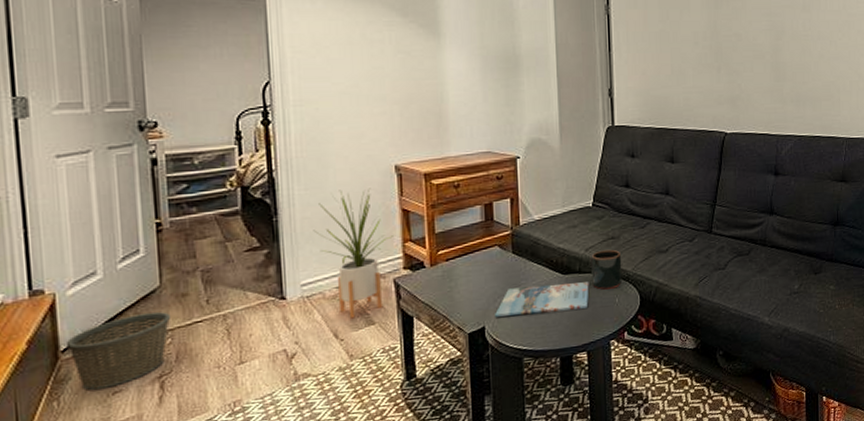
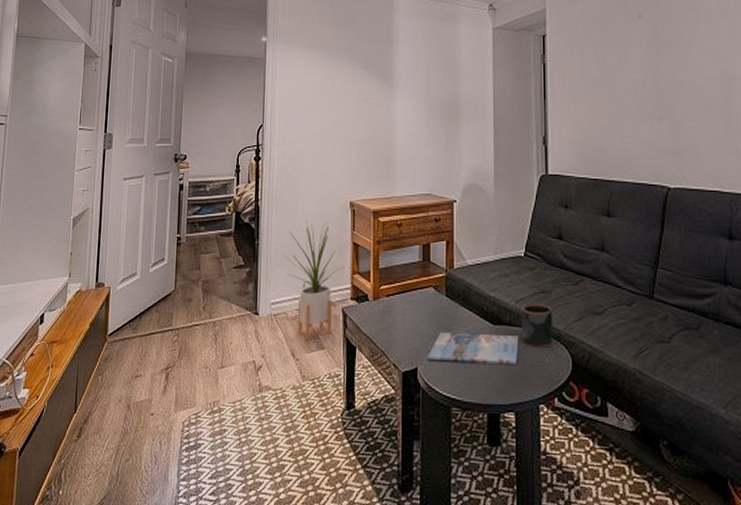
basket: present [65,312,172,391] -> none [112,312,179,371]

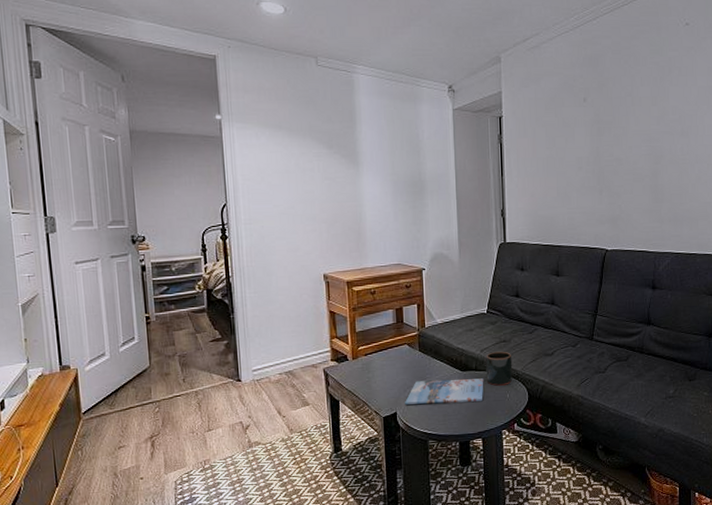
house plant: present [283,220,347,341] -> none [261,292,323,400]

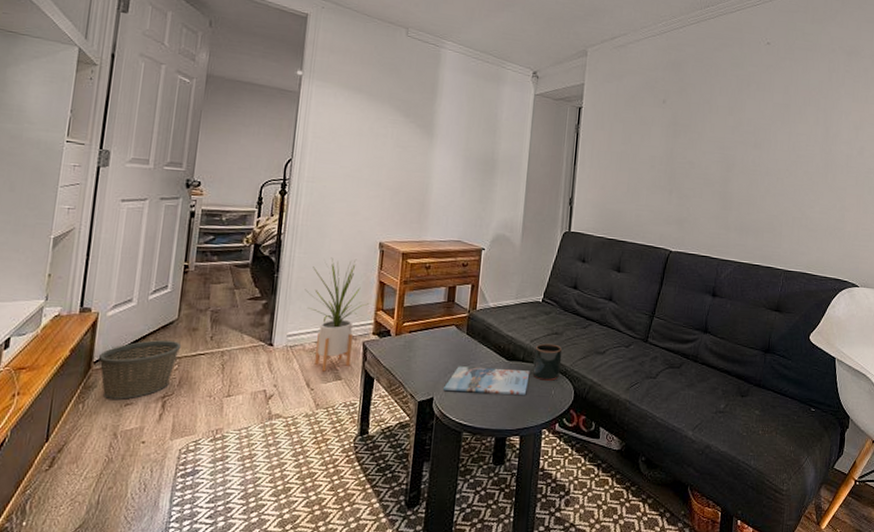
basket: none [85,387,158,444] -> present [98,340,182,400]
house plant: none [261,292,323,400] -> present [305,257,374,372]

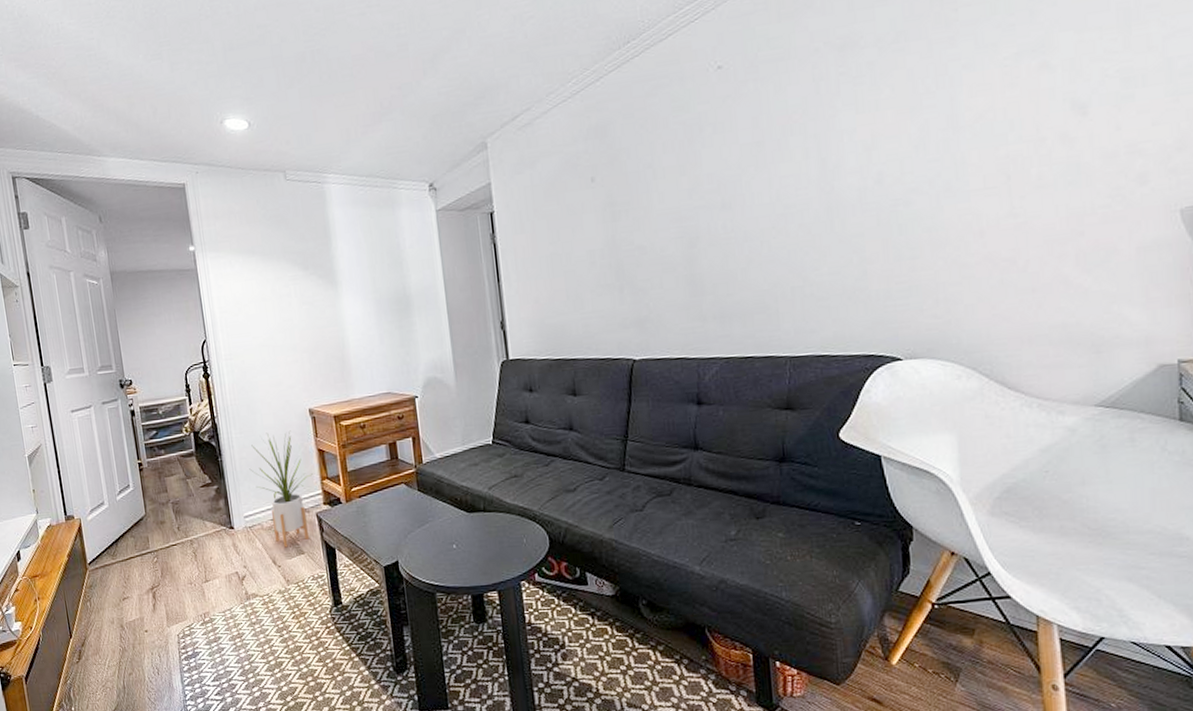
basket: present [98,340,182,400] -> none [90,536,156,595]
magazine: present [444,366,530,395] -> none [406,521,496,553]
mug: present [532,343,562,382] -> none [495,488,529,530]

